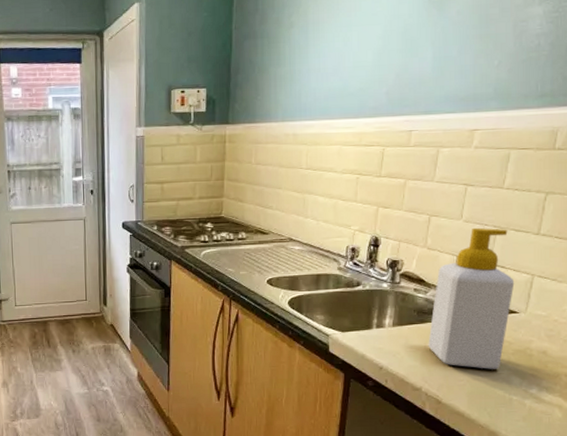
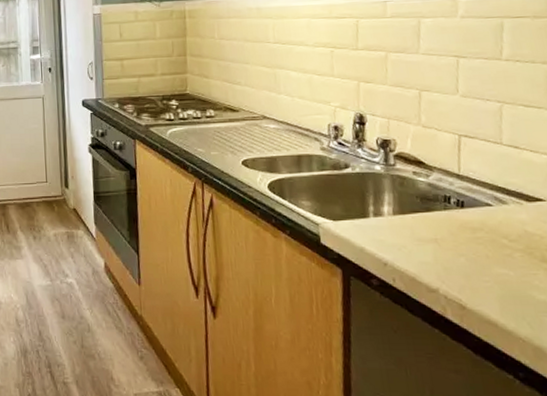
soap bottle: present [428,227,515,369] -> none [438,103,535,269]

